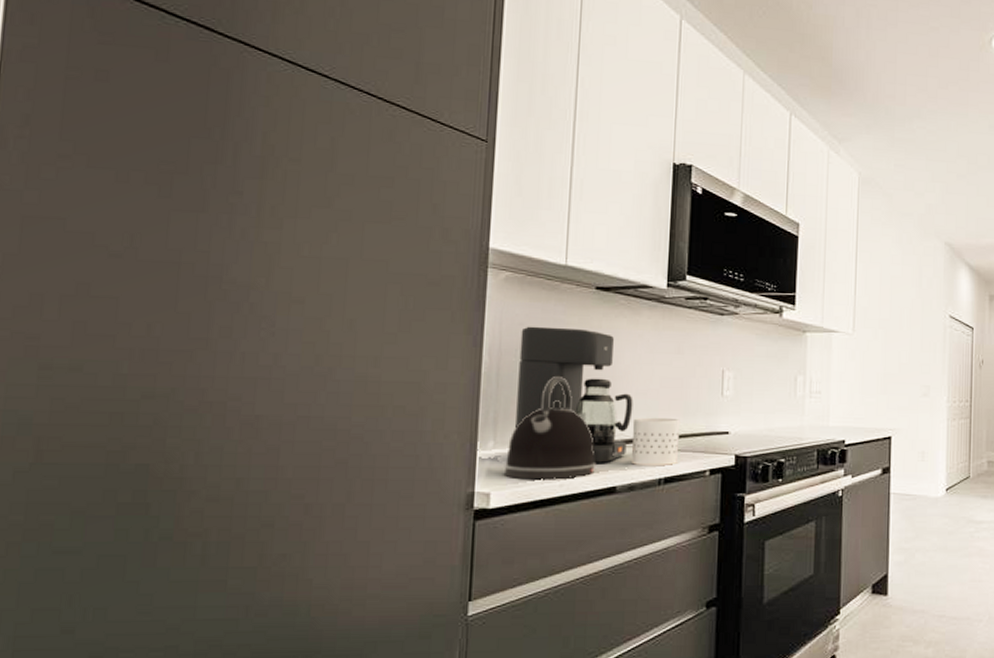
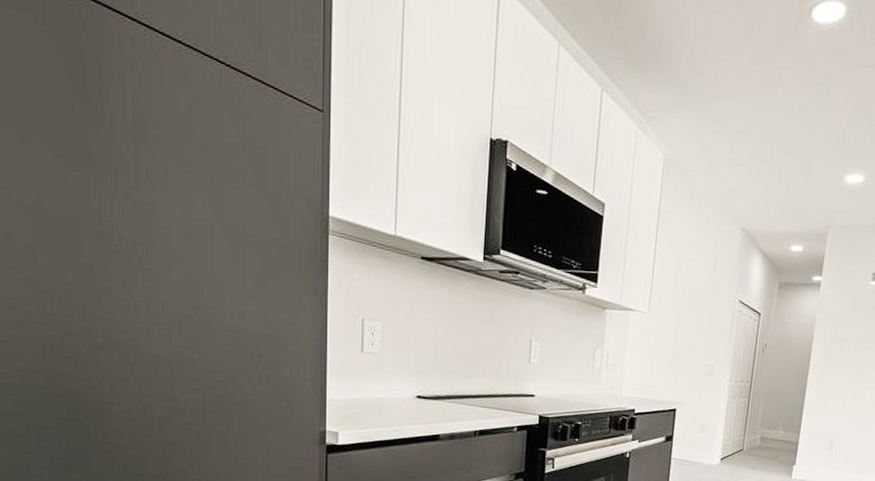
kettle: present [504,375,597,480] -> none [348,335,423,426]
coffee maker: present [516,326,633,463] -> none [357,290,454,414]
mug: present [632,417,680,467] -> none [452,377,493,421]

